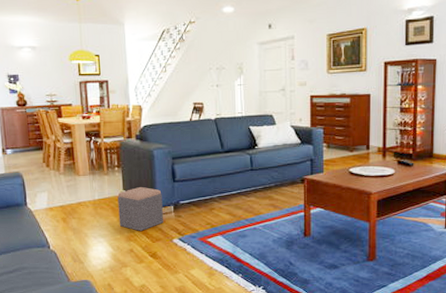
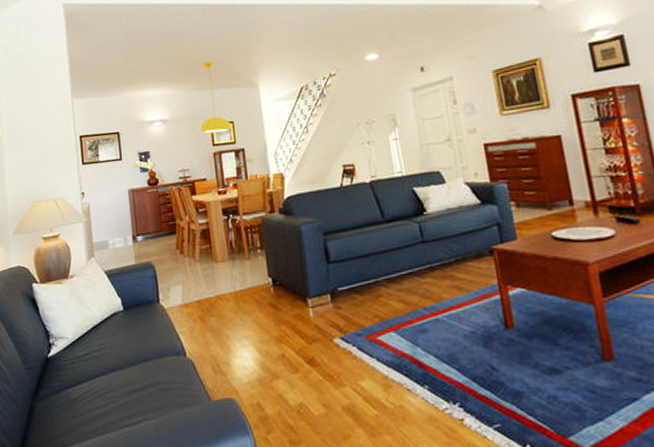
footstool: present [117,186,163,232] -> none [262,271,320,331]

